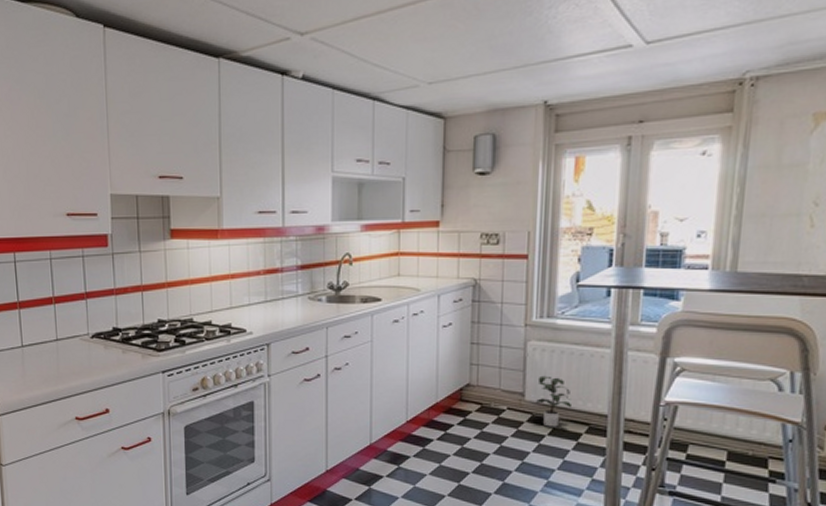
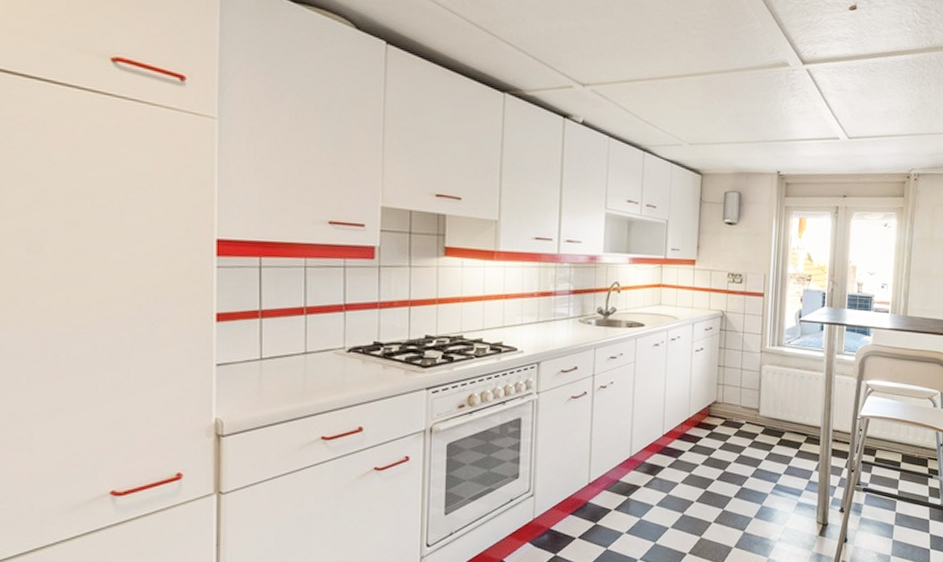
potted plant: present [536,375,573,427] -> none [768,394,795,438]

